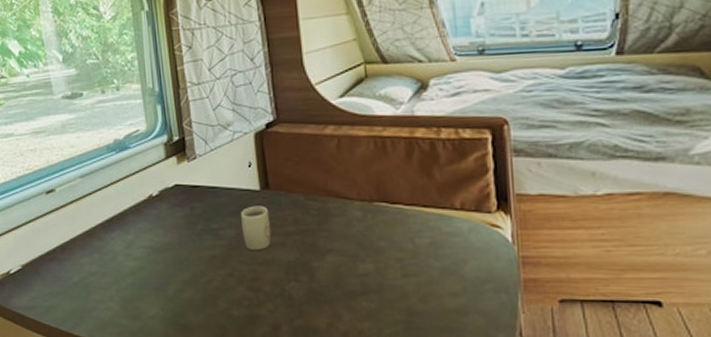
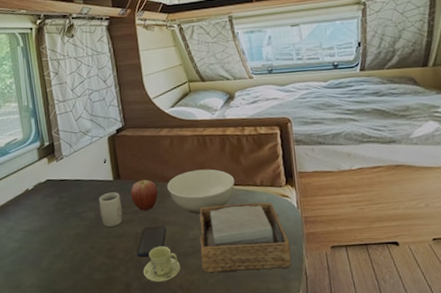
fruit: none [282,191,320,232] -> present [130,179,159,211]
smartphone: none [287,255,329,292] -> present [136,226,167,257]
cup and saucer: none [295,280,347,327] -> present [143,246,181,282]
bowl: none [331,182,425,243] -> present [167,169,235,215]
napkin holder: none [372,232,501,325] -> present [199,202,292,273]

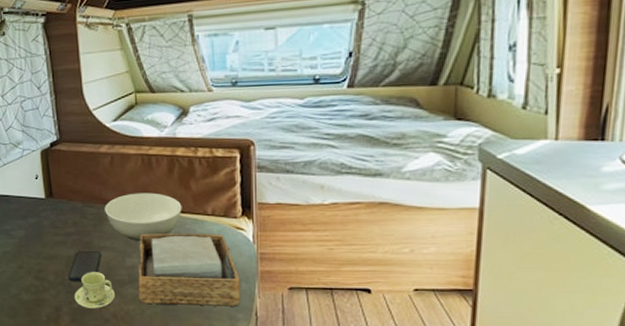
mug: present [99,192,123,227] -> none [29,211,55,247]
fruit: present [130,179,159,211] -> none [63,200,95,233]

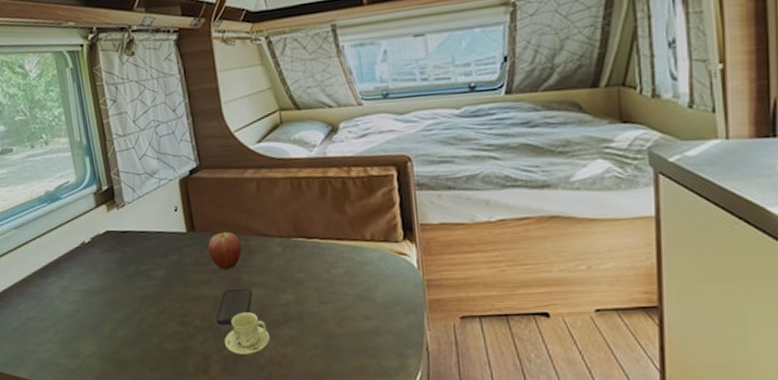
fruit: none [63,200,95,233] -> present [207,231,243,269]
bowl: present [105,192,182,242] -> none [253,219,338,276]
napkin holder: present [138,233,242,307] -> none [293,261,410,345]

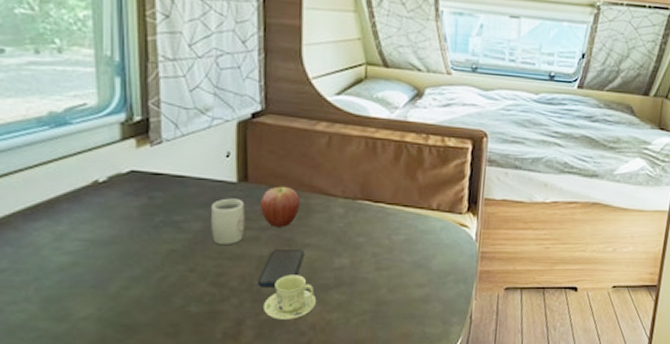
mug: none [169,246,199,288] -> present [211,198,246,244]

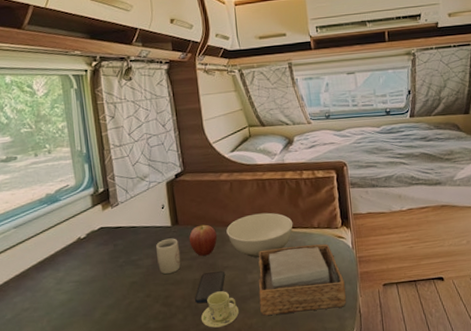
bowl: none [314,181,406,239] -> present [226,212,293,259]
napkin holder: none [345,229,459,311] -> present [258,243,347,316]

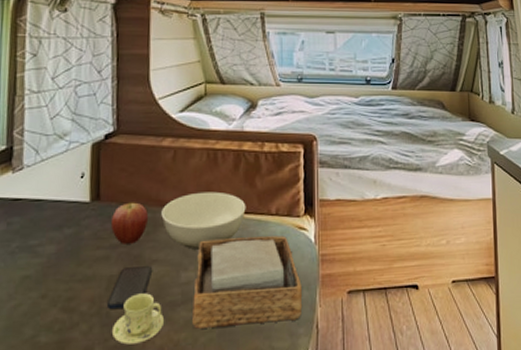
mug: present [156,238,181,274] -> none [64,218,97,266]

